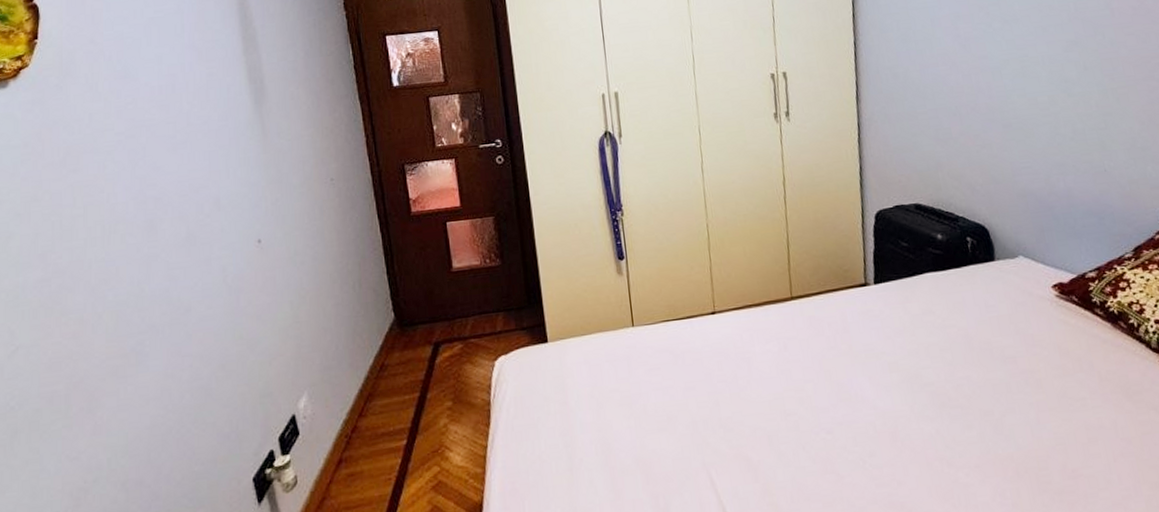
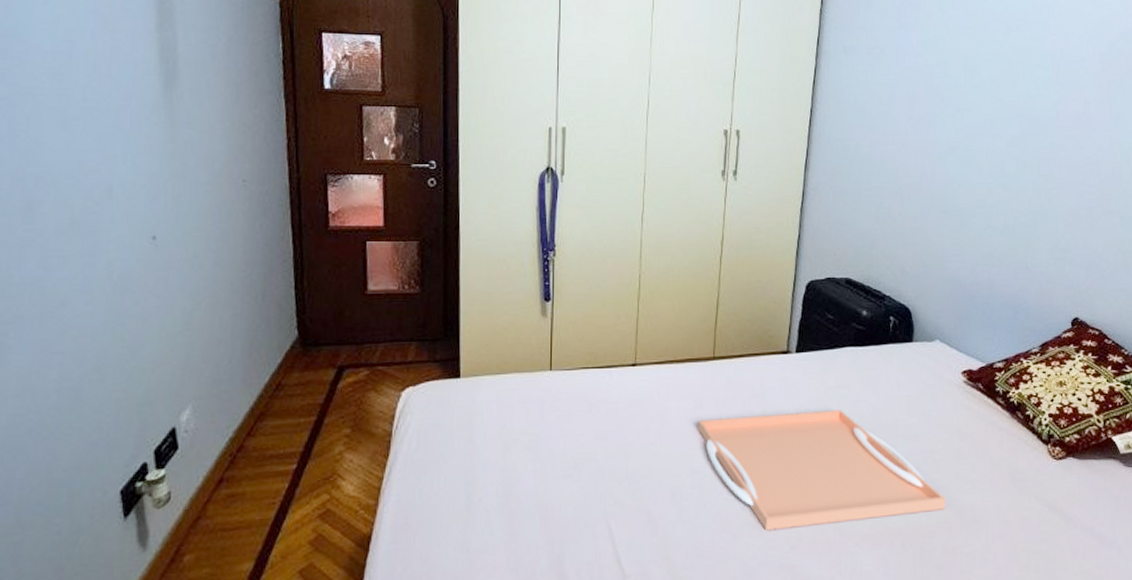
serving tray: none [784,337,1057,468] -> present [698,410,946,531]

